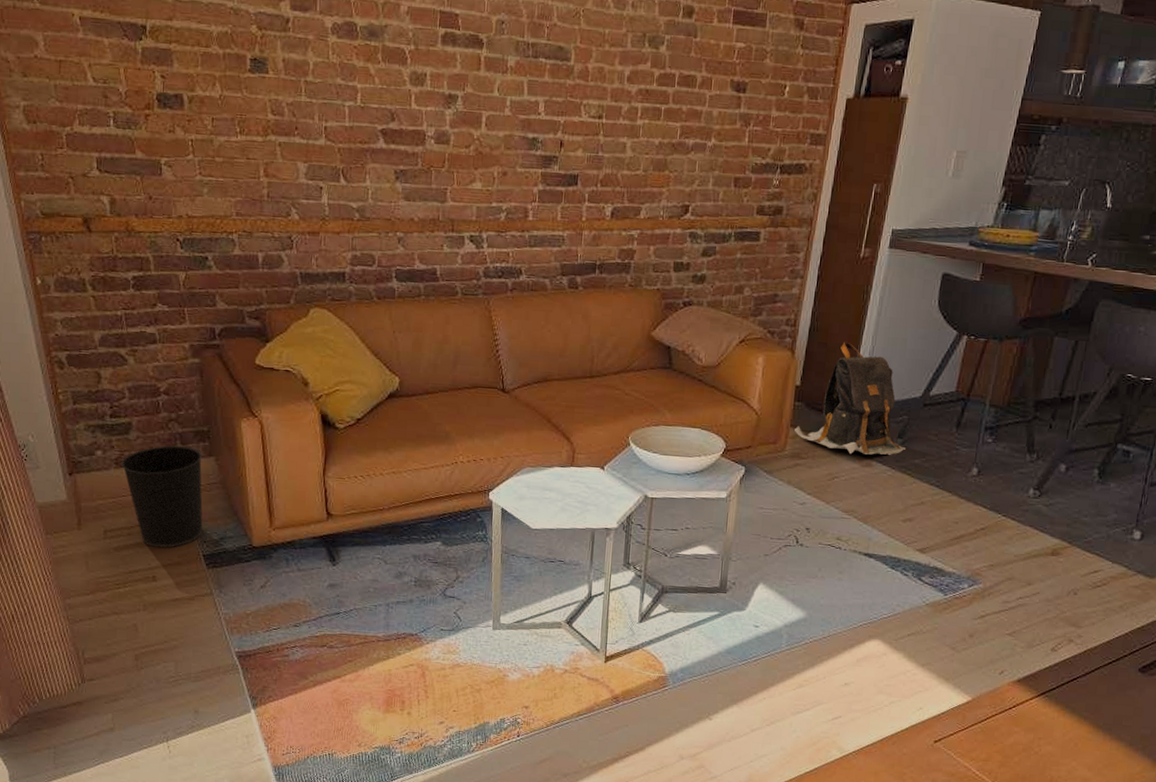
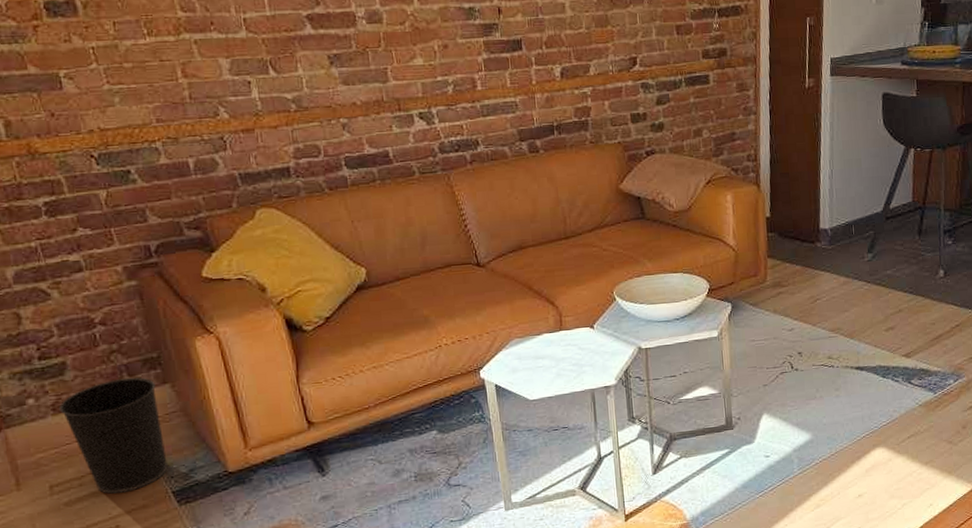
backpack: present [795,342,906,455] -> none [772,170,877,275]

